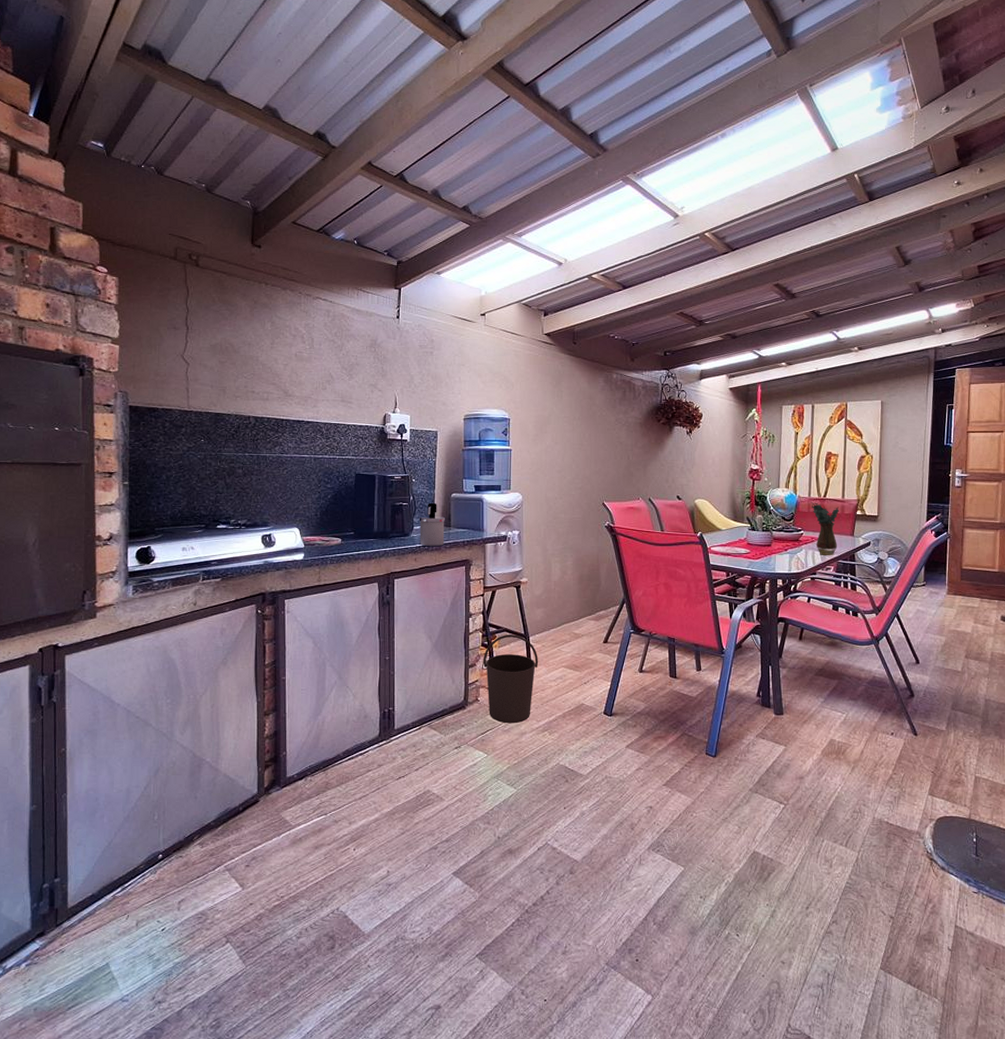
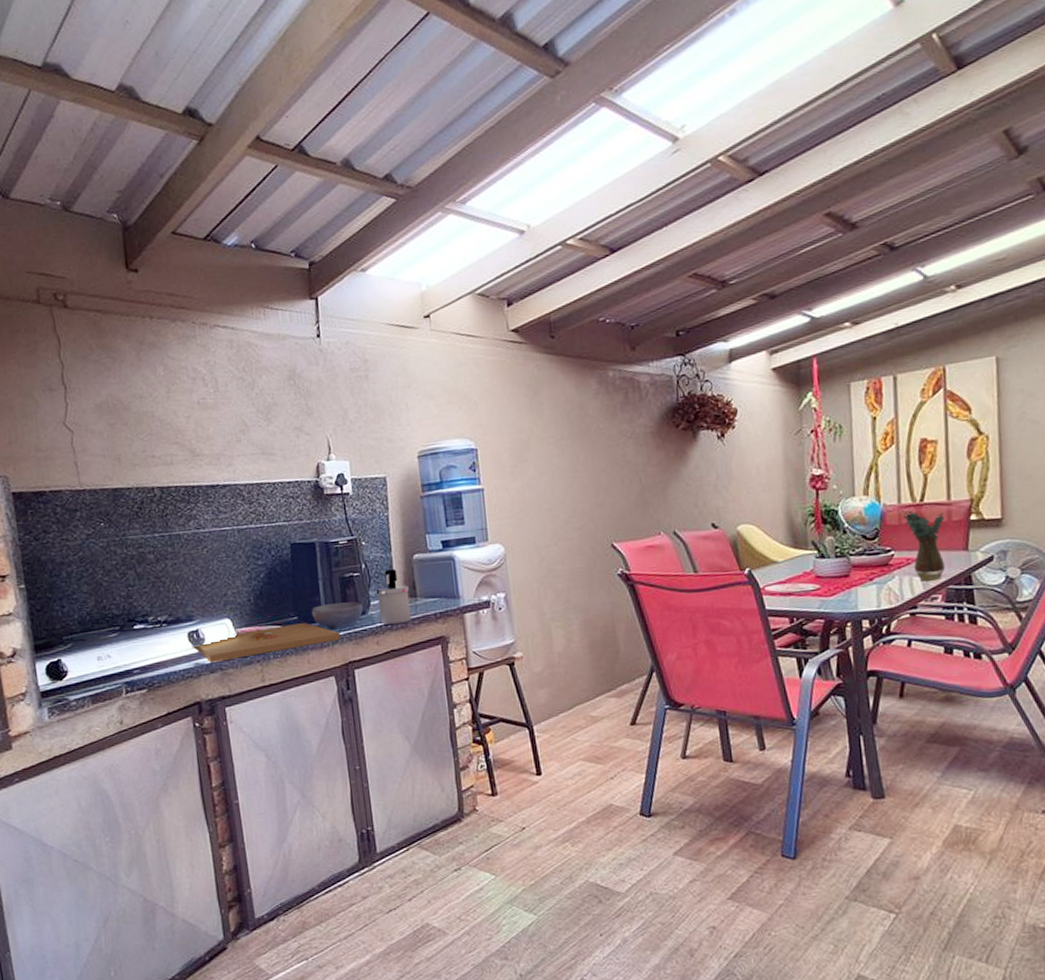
platter: none [265,537,387,562] -> present [193,622,341,663]
bowl: none [365,525,407,546] -> present [311,601,363,630]
bucket: present [483,634,539,724] -> none [477,724,549,836]

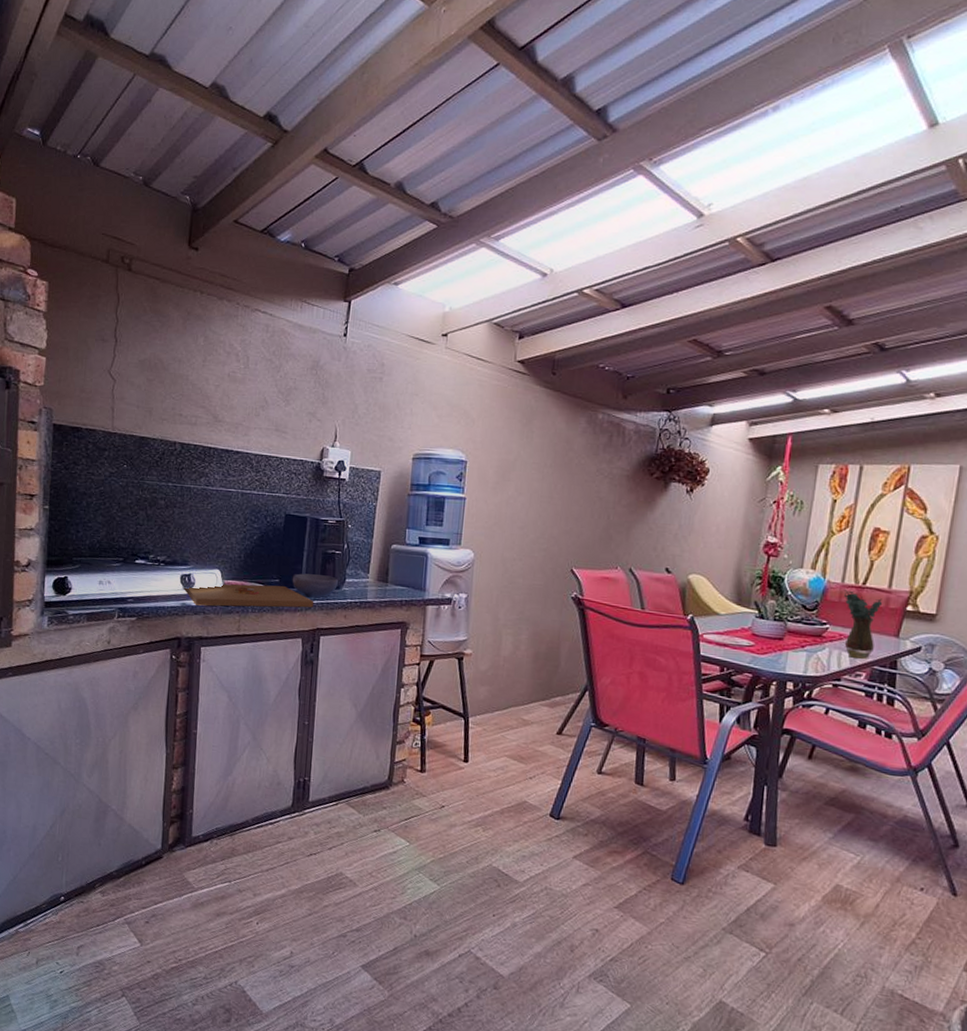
soap dispenser: present [375,568,412,625] -> none [351,553,383,604]

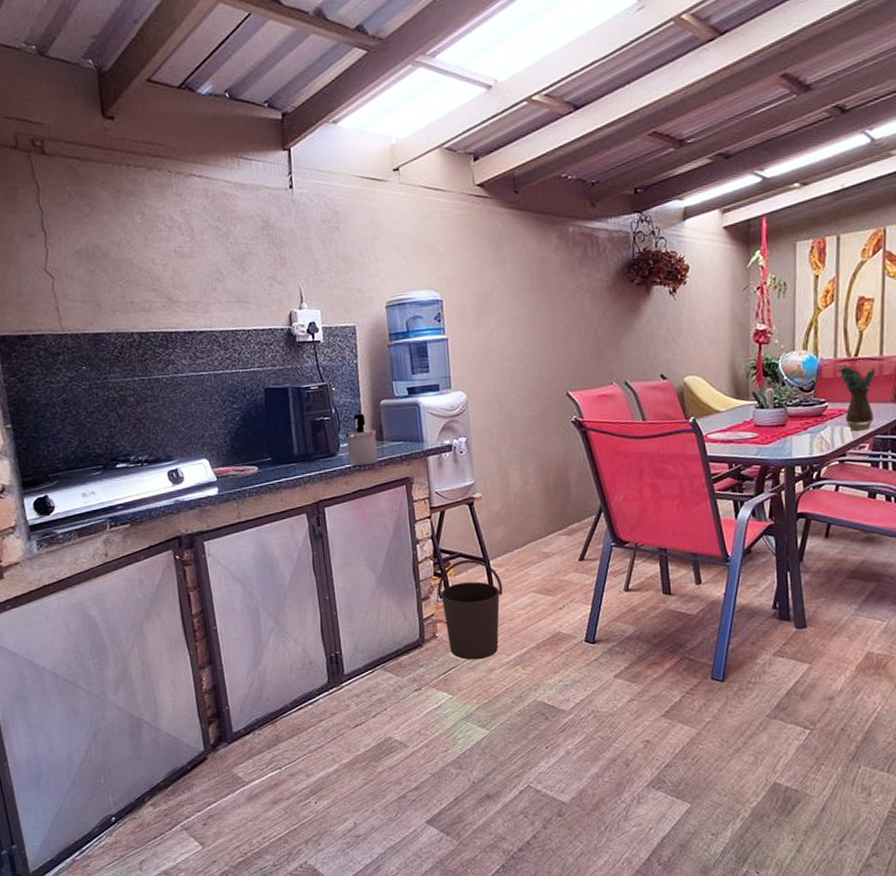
platter: present [183,583,314,608] -> none [173,462,312,500]
bowl: present [292,573,338,598] -> none [284,444,333,470]
soap dispenser: none [351,553,383,604] -> present [345,413,379,467]
bucket: none [413,711,478,813] -> present [437,559,503,660]

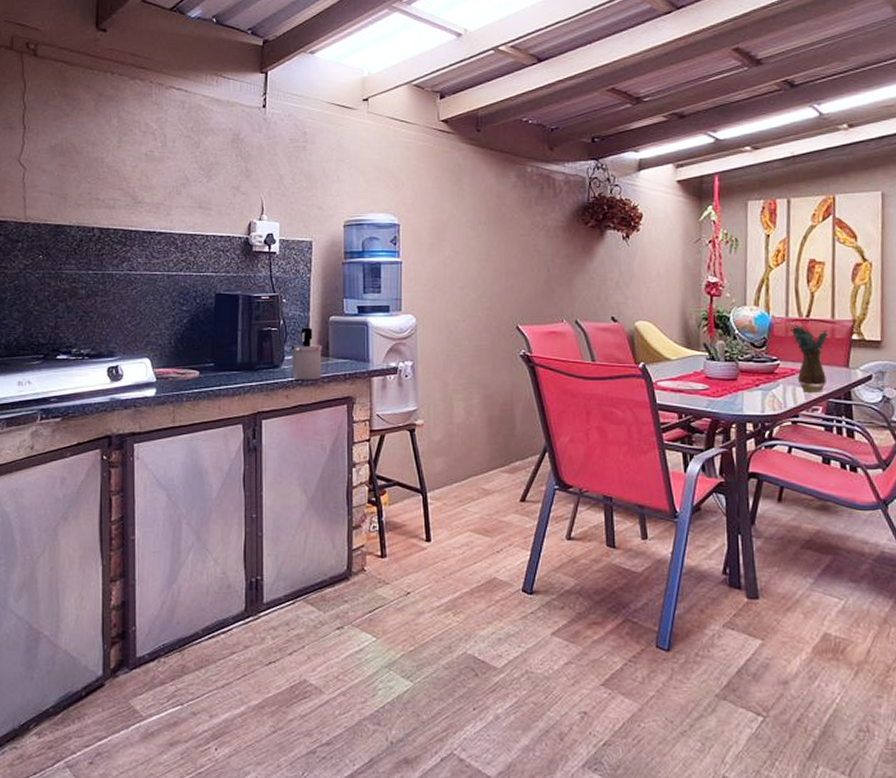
bucket: present [437,559,503,660] -> none [370,489,439,601]

